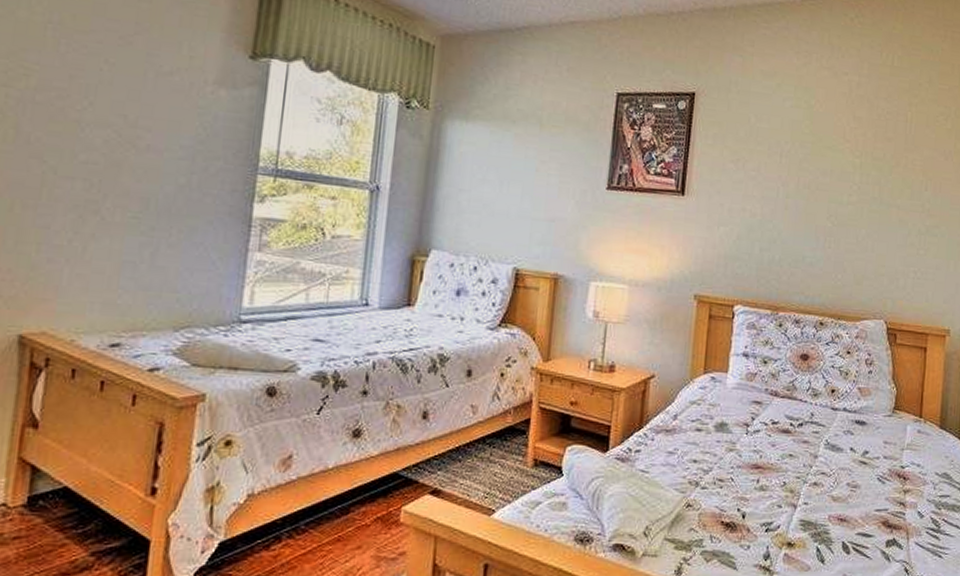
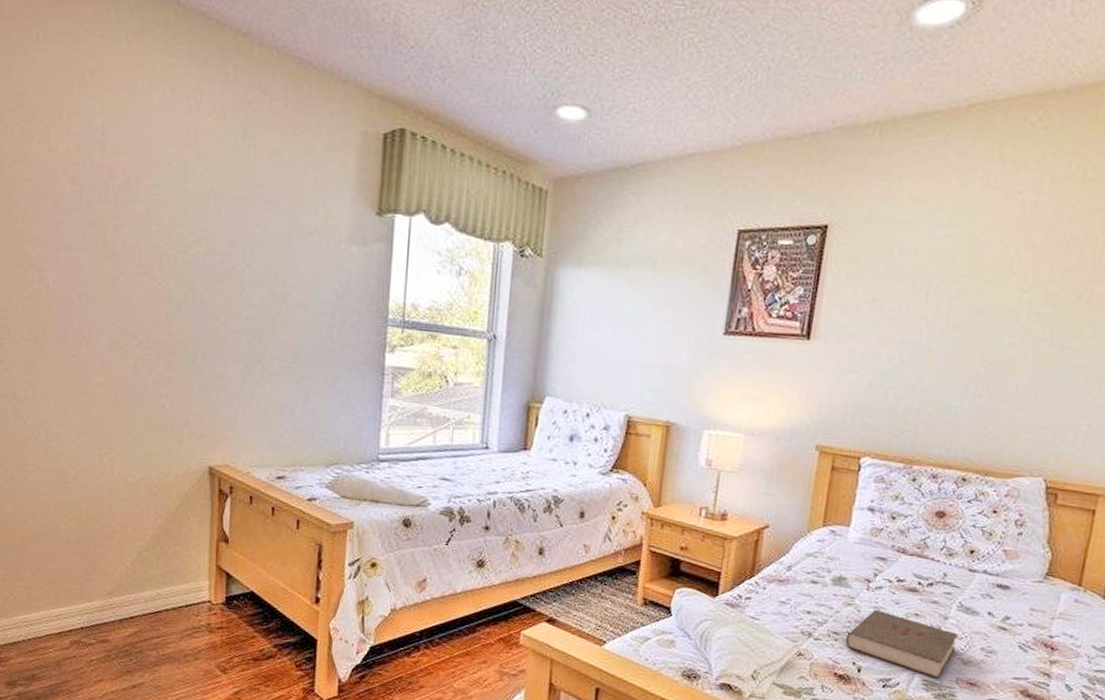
book: none [729,453,827,518] -> present [845,609,958,679]

